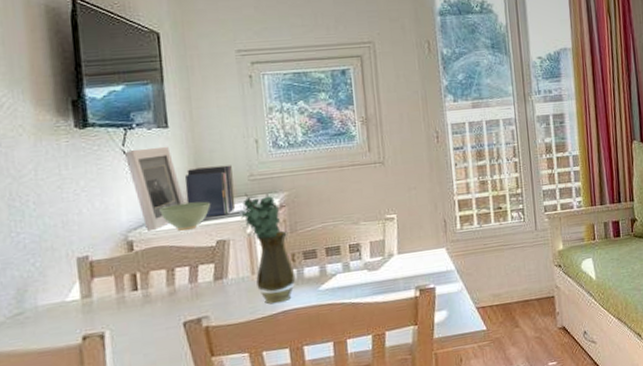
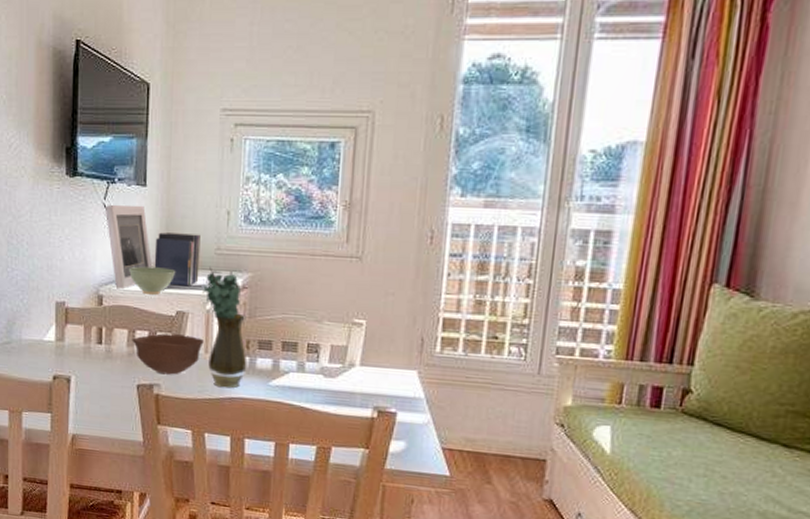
bowl: none [171,261,249,306] -> present [132,333,204,375]

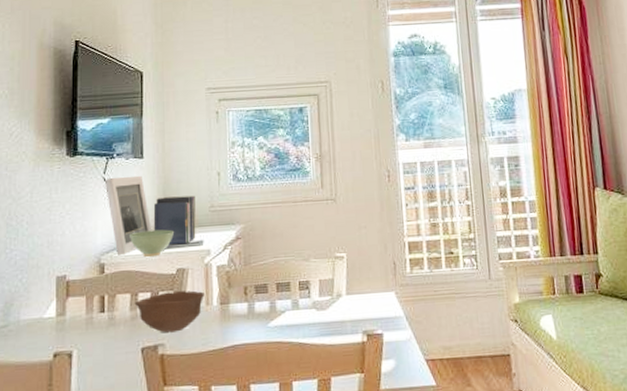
vase: present [203,266,248,388] -> none [200,223,247,337]

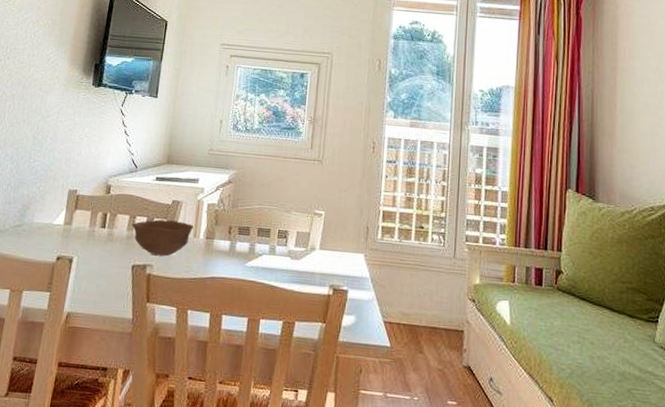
picture frame: present [105,175,152,256] -> none [121,110,156,181]
bowl: present [130,229,175,257] -> none [136,162,176,186]
books: present [153,195,196,245] -> none [157,134,198,180]

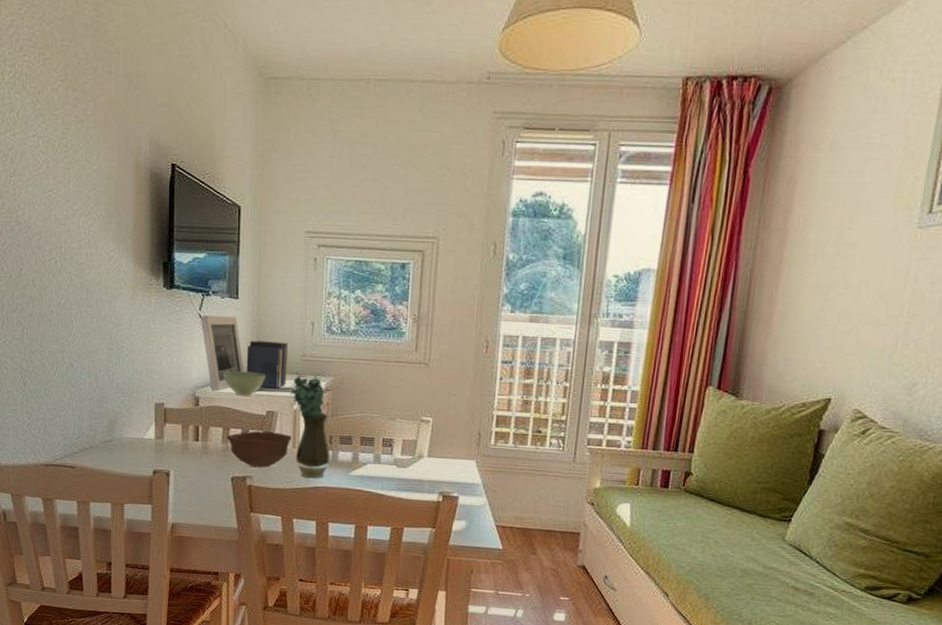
picture frame: none [121,110,156,181] -> present [201,314,245,392]
bowl: none [136,162,176,186] -> present [223,371,266,396]
books: none [157,134,198,180] -> present [246,340,288,389]
vase: none [195,163,230,269] -> present [290,371,330,479]

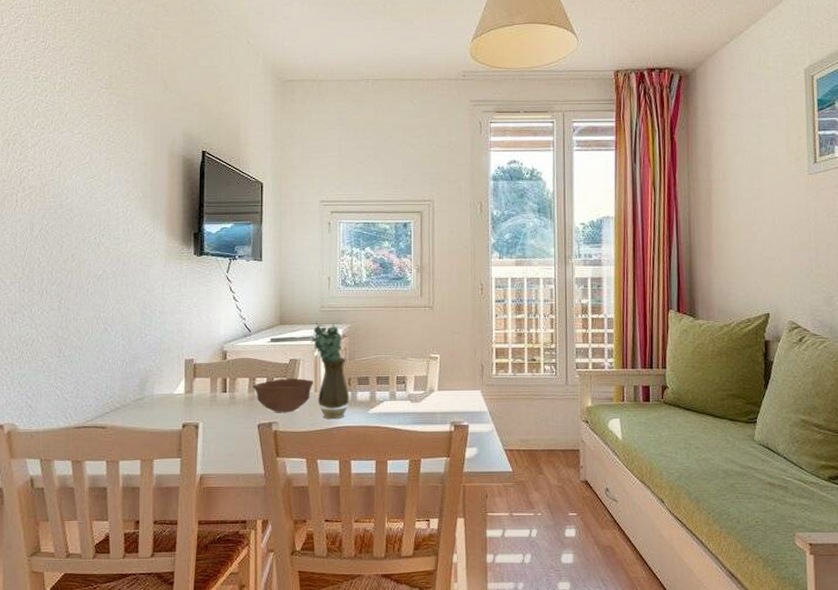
picture frame: present [201,314,245,392] -> none [228,276,269,345]
bowl: present [223,371,266,396] -> none [249,325,289,347]
books: present [246,340,288,389] -> none [270,295,307,339]

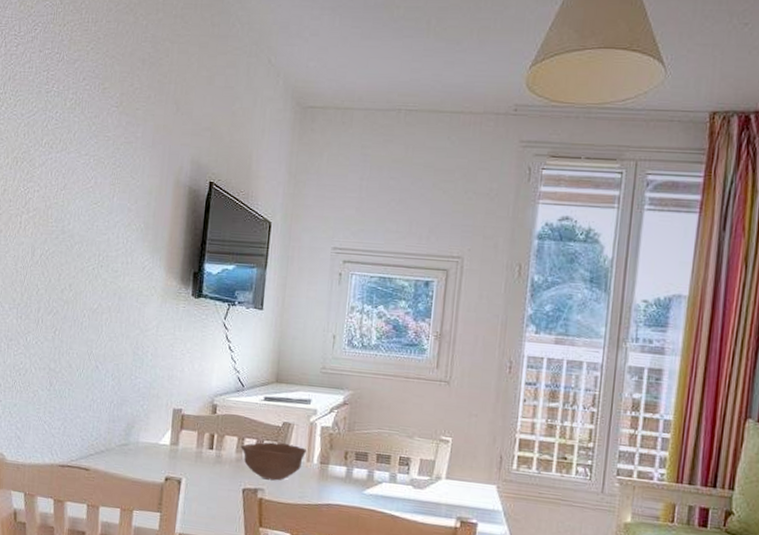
vase: present [311,321,350,420] -> none [308,383,346,495]

